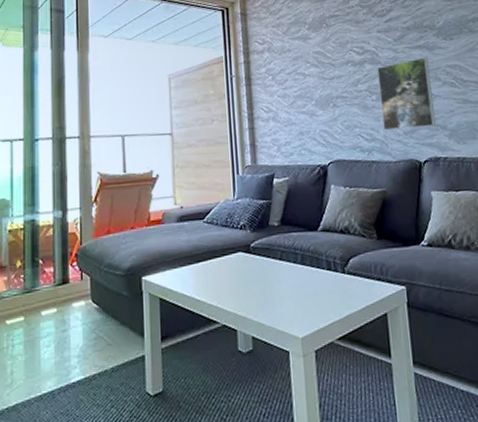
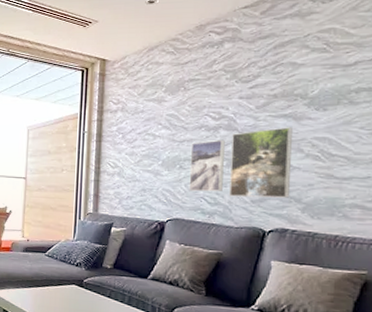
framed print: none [340,73,377,129] -> present [189,139,225,192]

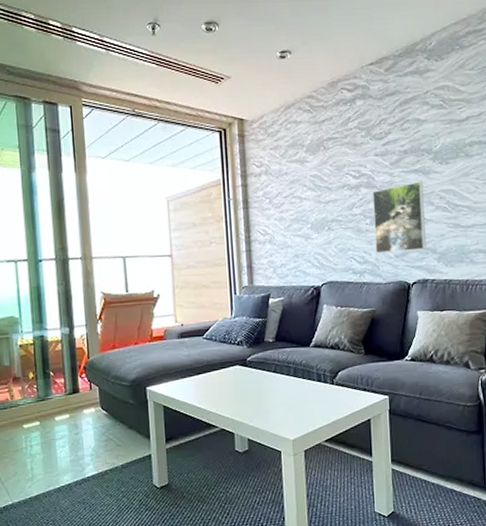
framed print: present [189,139,225,192] -> none [336,197,369,252]

